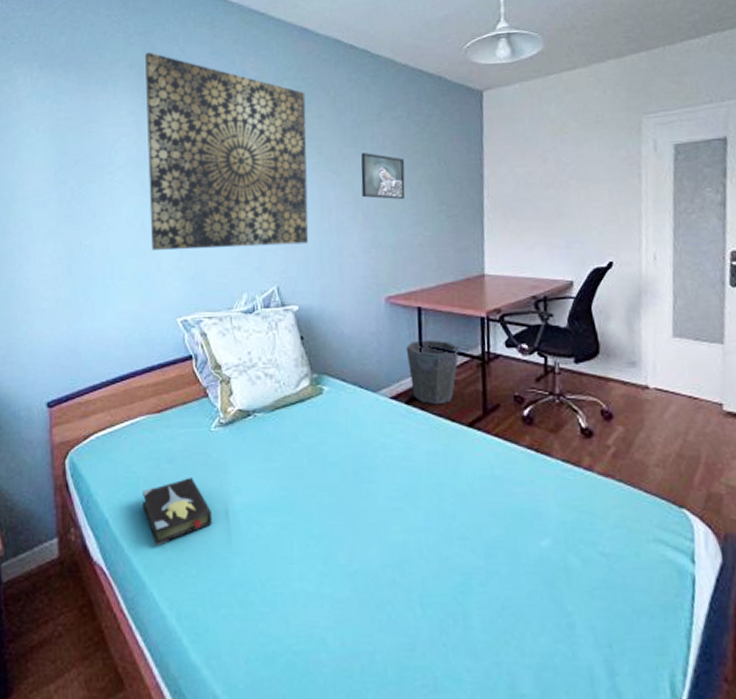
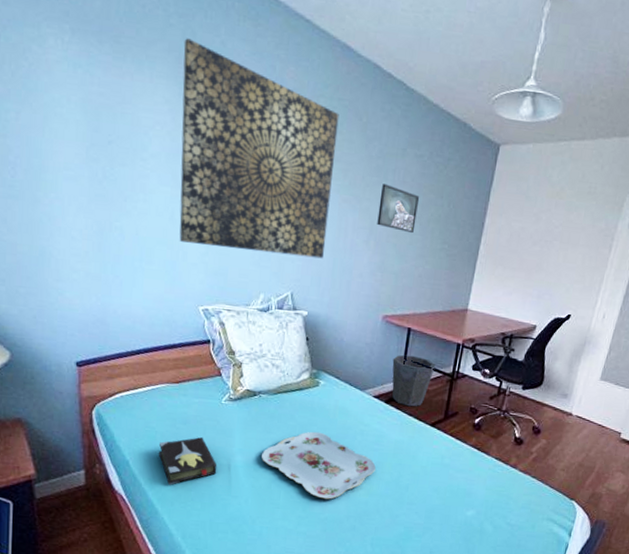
serving tray: none [265,452,408,544] -> present [262,431,376,500]

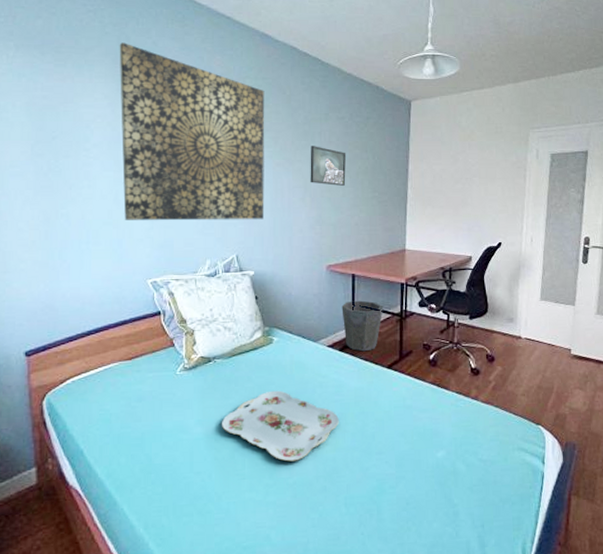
hardback book: present [158,437,217,485] -> none [114,413,177,470]

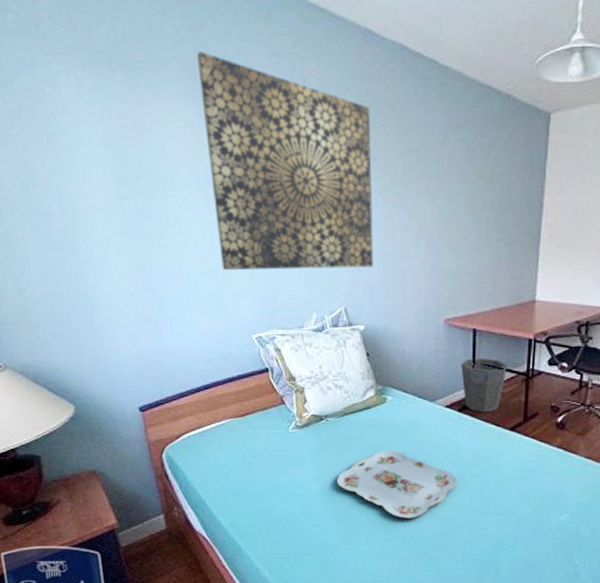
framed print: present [310,146,347,187] -> none [425,176,469,227]

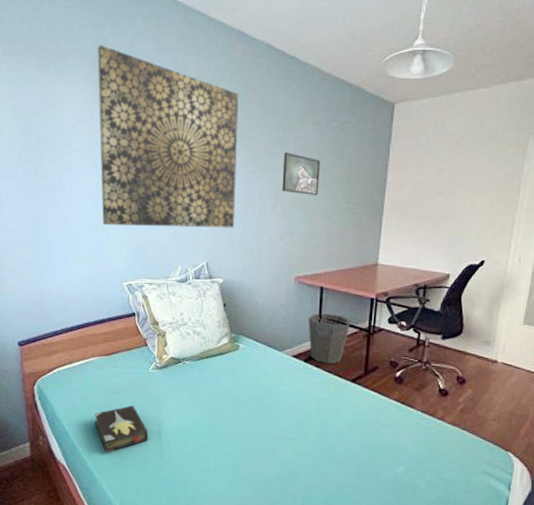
hardback book: none [232,469,294,520] -> present [94,406,149,453]
serving tray: present [337,450,457,519] -> none [189,394,300,461]
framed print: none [425,176,469,227] -> present [282,152,321,196]

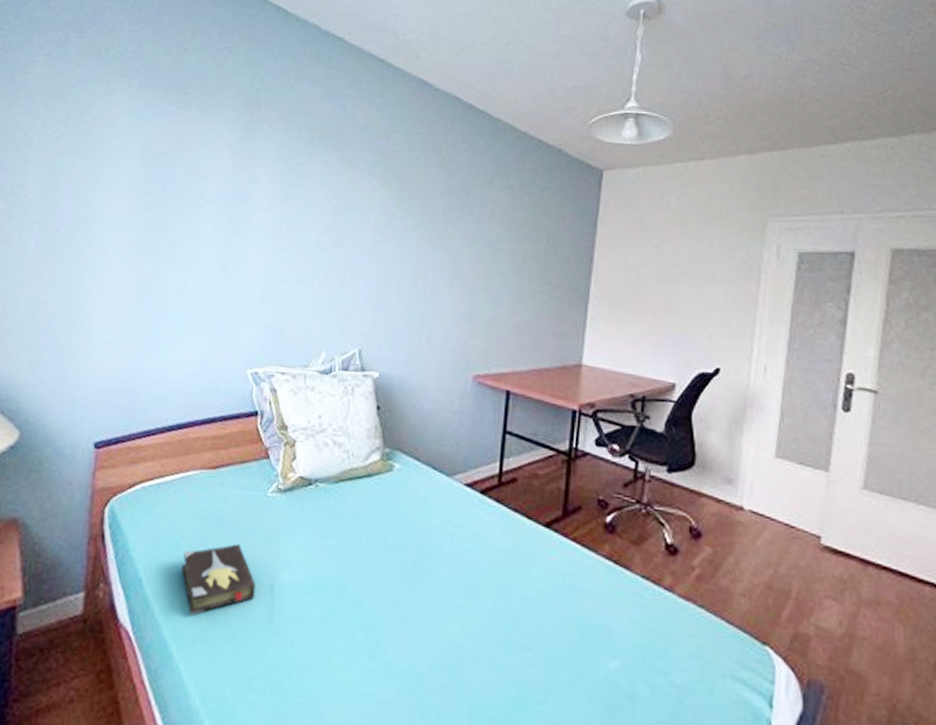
wall art: present [97,45,239,228] -> none [230,84,416,308]
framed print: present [282,152,321,196] -> none [462,219,512,274]
waste bin: present [308,313,351,364] -> none [488,426,546,499]

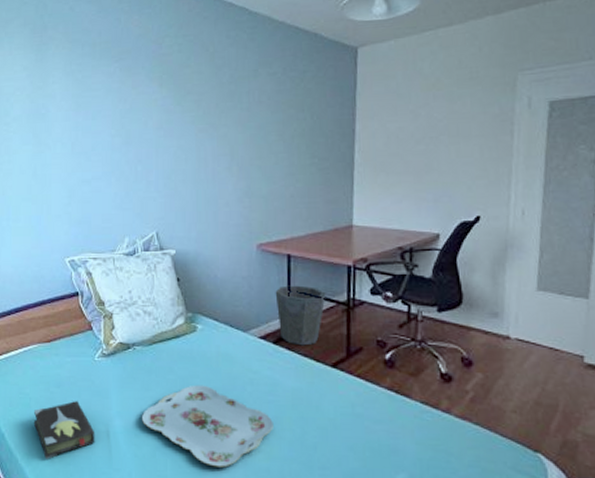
serving tray: none [315,535,472,640] -> present [142,385,273,468]
waste bin: none [488,426,546,499] -> present [275,285,326,346]

